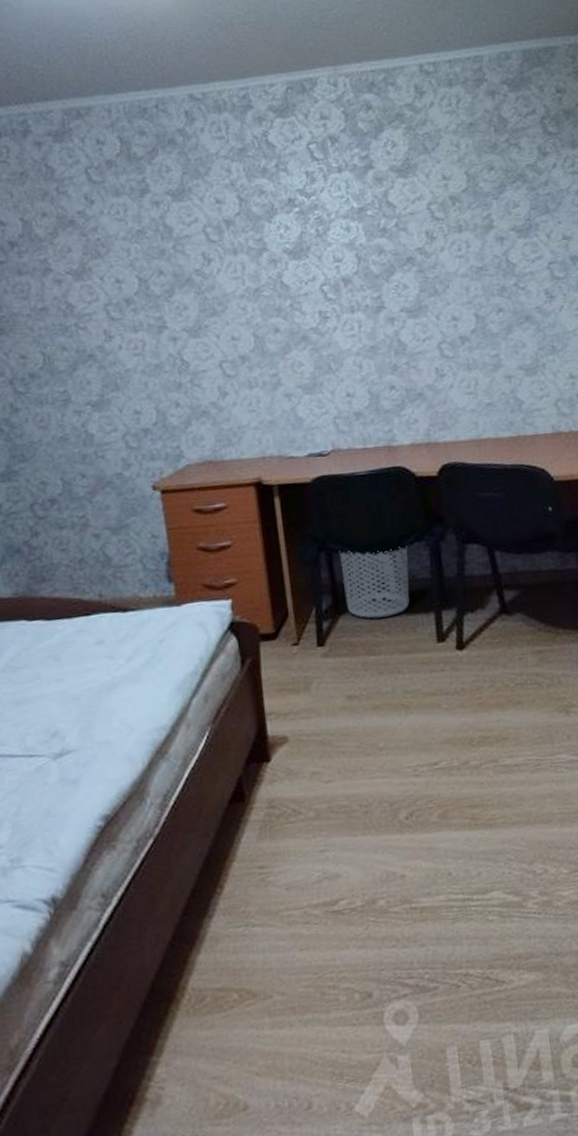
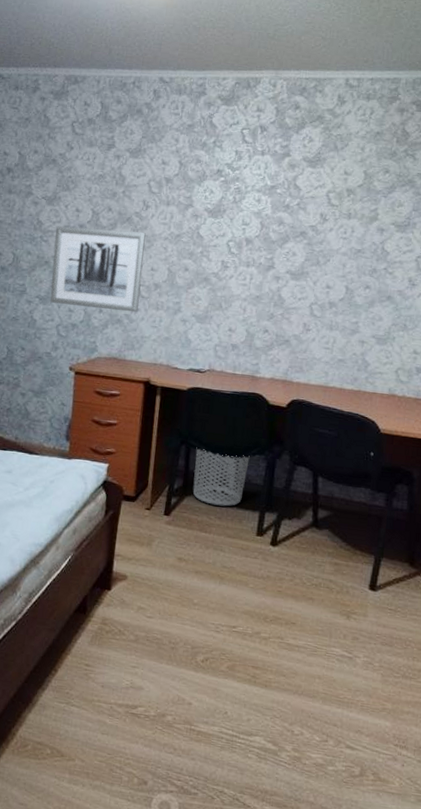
wall art: none [93,294,226,407] -> present [49,225,146,313]

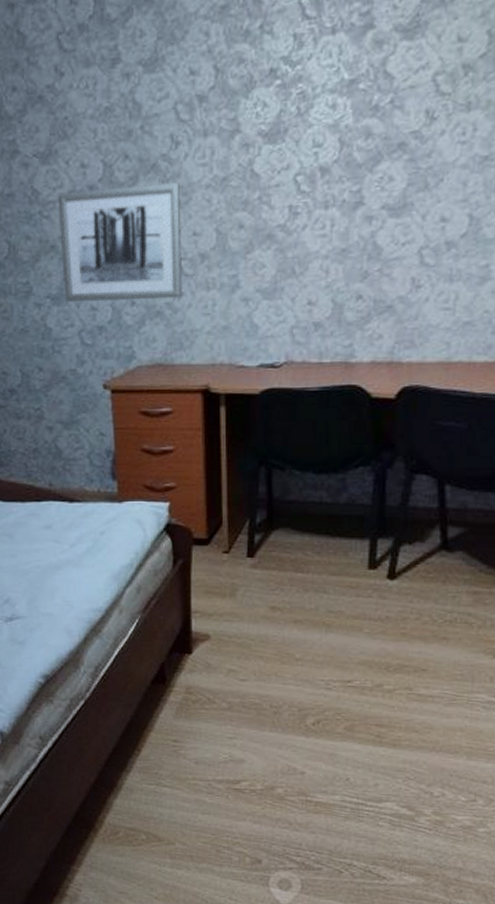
waste bin: present [193,447,250,507] -> none [279,467,351,538]

